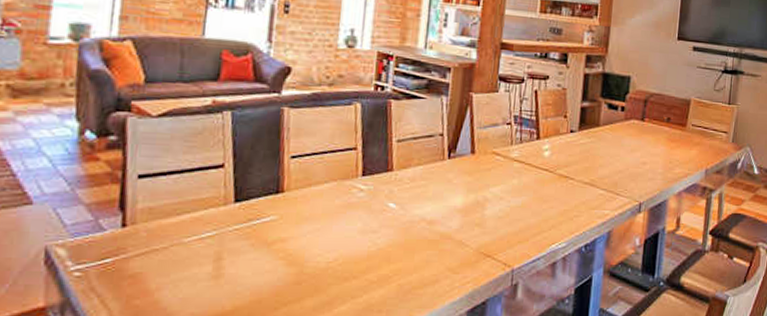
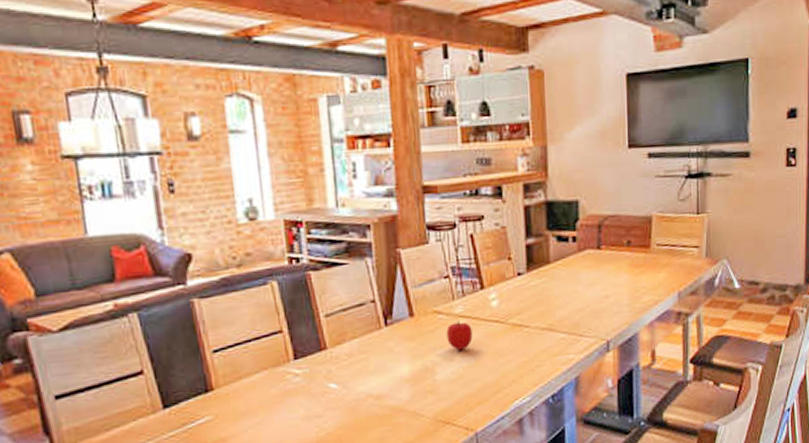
fruit: none [500,164,524,191] -> present [446,321,473,350]

